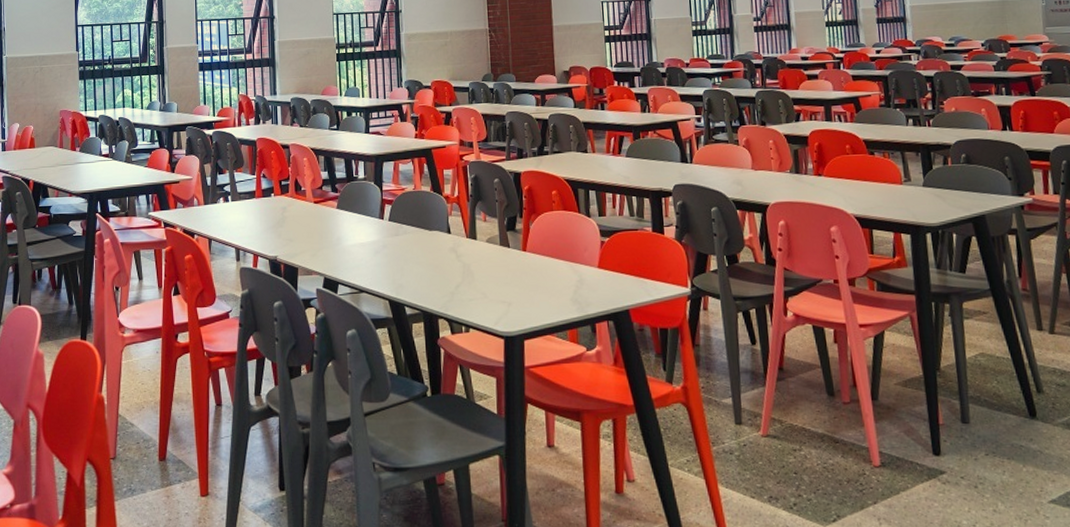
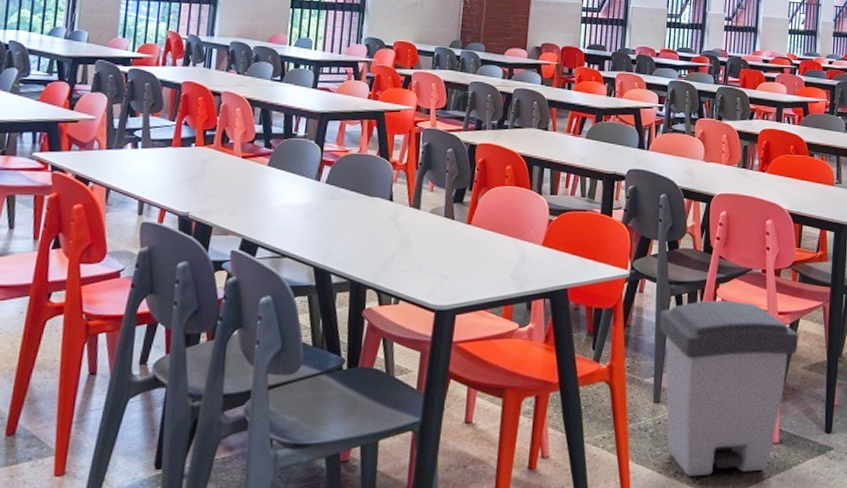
trash can: none [728,314,888,502] -> present [659,300,799,477]

